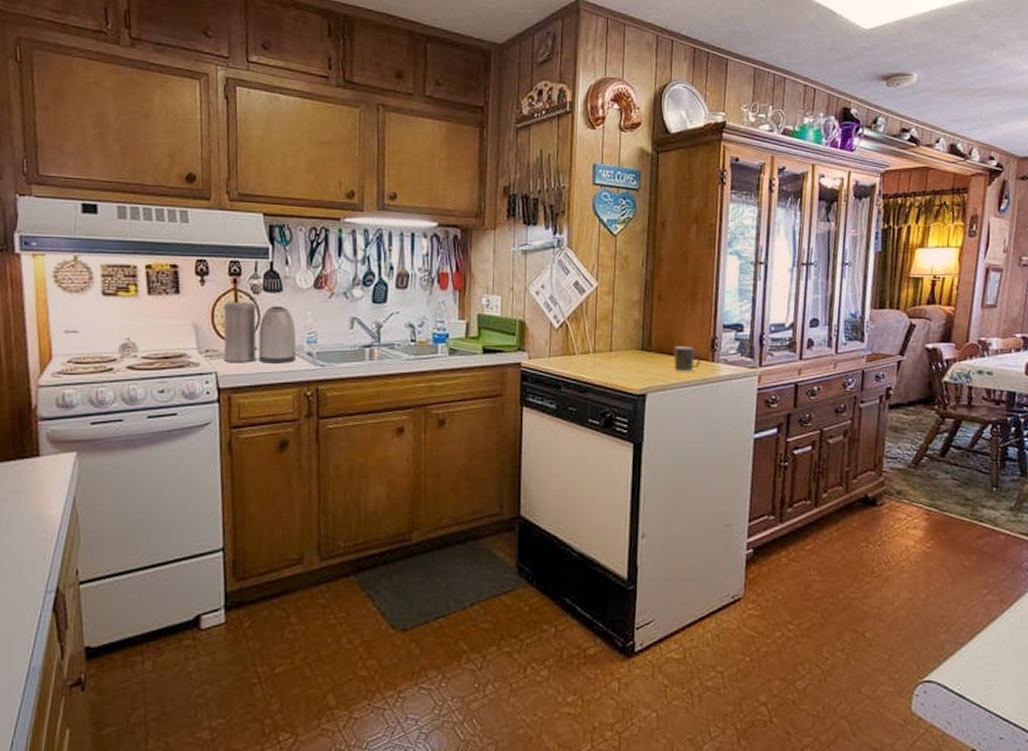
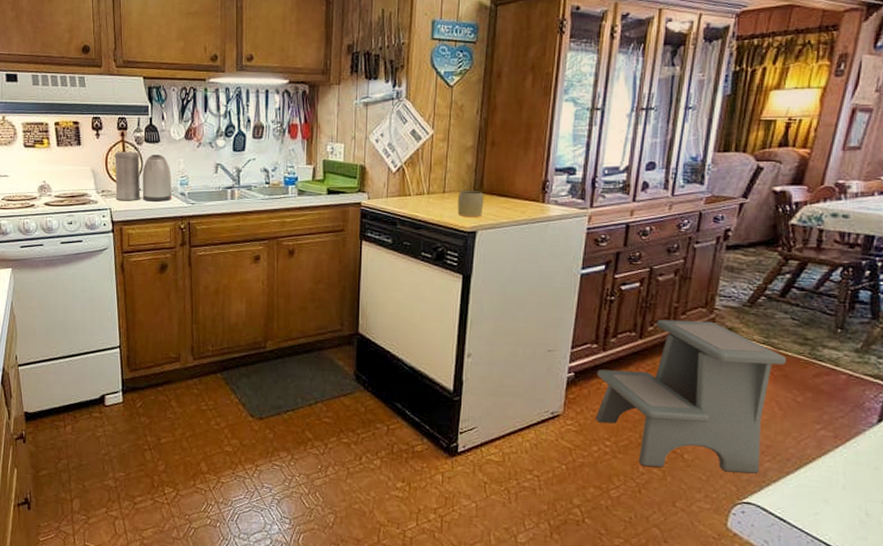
mug: none [625,349,653,379] -> present [457,191,484,218]
mug: present [673,346,701,373] -> none [504,188,532,213]
step stool: none [775,485,952,651] -> present [595,319,787,474]

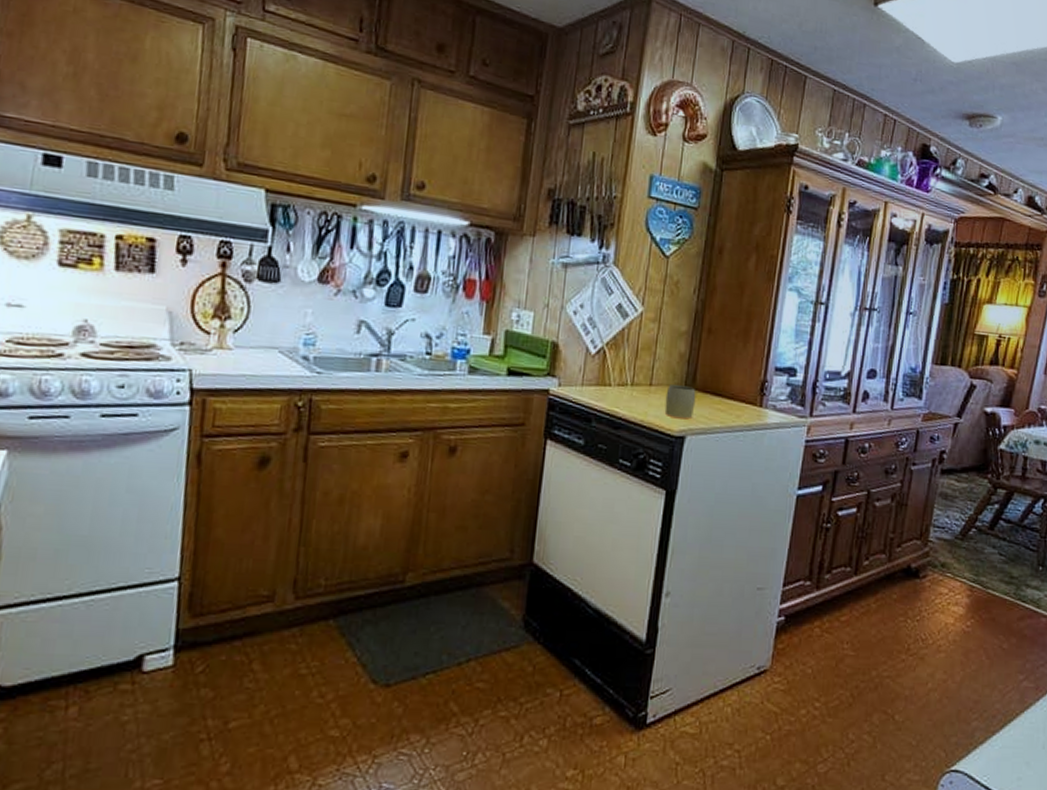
canister: present [114,151,141,201] -> none [201,288,247,362]
kettle: present [142,155,172,202] -> none [243,298,292,367]
step stool: present [595,319,787,474] -> none [805,552,995,735]

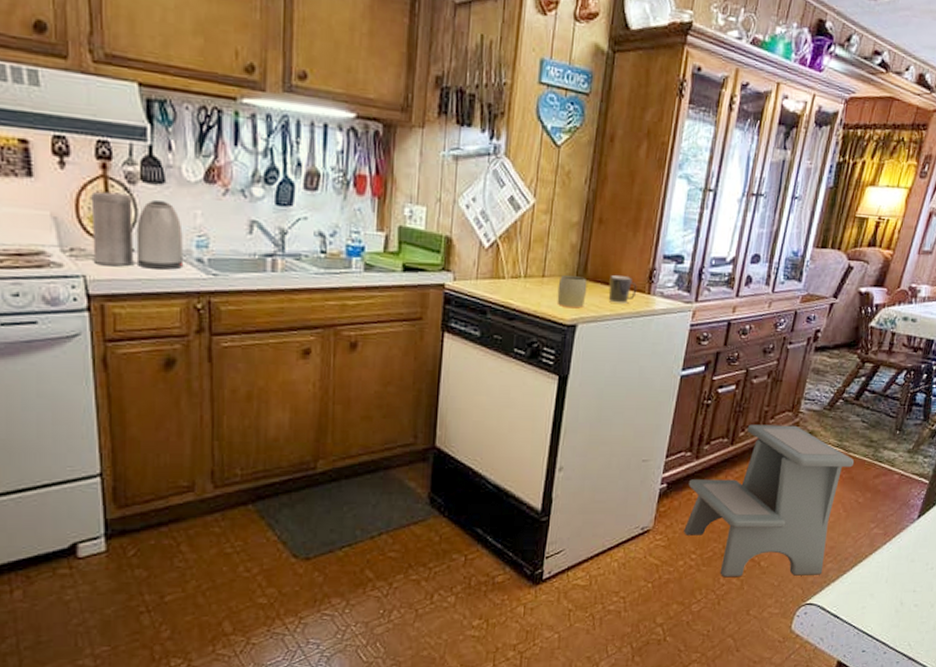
canister: none [201,288,247,362] -> present [91,191,134,267]
kettle: none [243,298,292,367] -> present [136,200,184,270]
mug: none [718,386,749,418] -> present [608,275,637,305]
step stool: none [805,552,995,735] -> present [684,424,855,578]

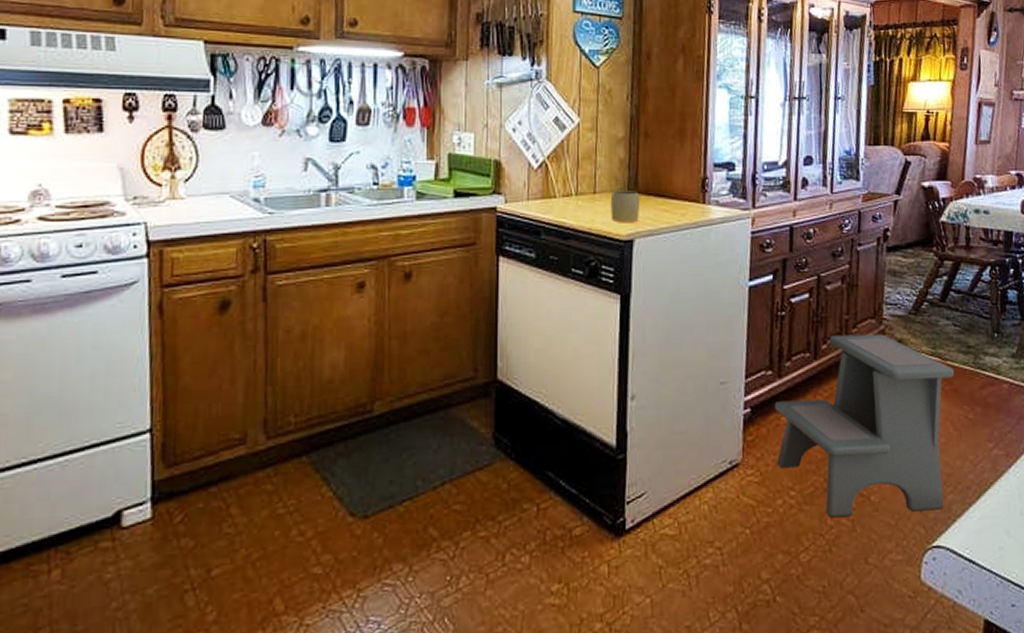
canister: present [91,191,134,267] -> none [154,141,195,212]
kettle: present [136,200,184,270] -> none [196,146,241,211]
mug: present [608,275,637,305] -> none [662,187,691,216]

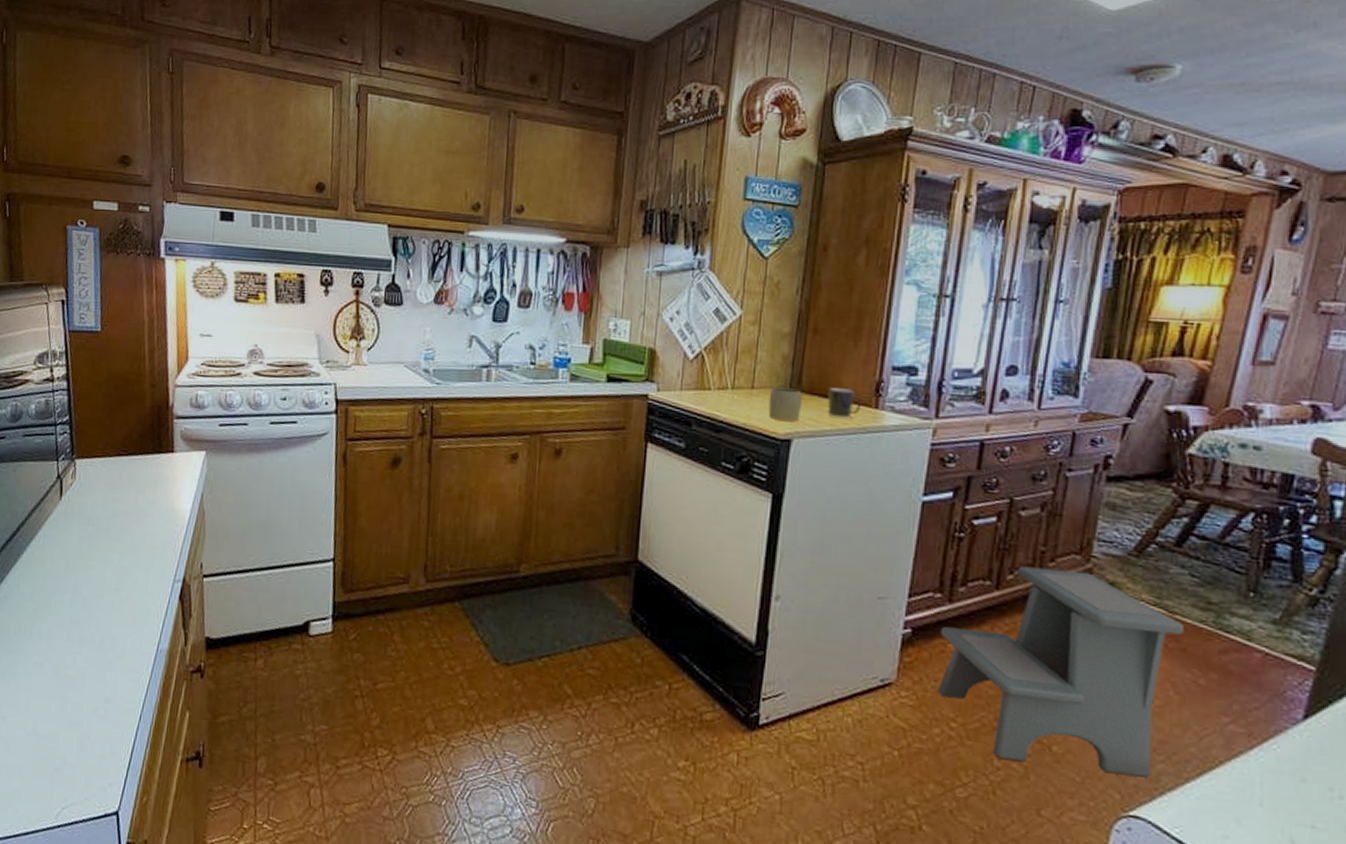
mug: none [662,187,691,216] -> present [827,388,862,420]

